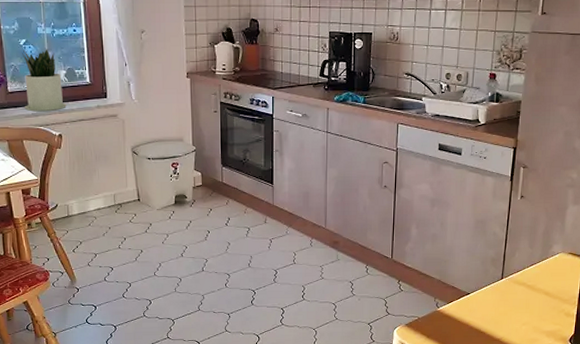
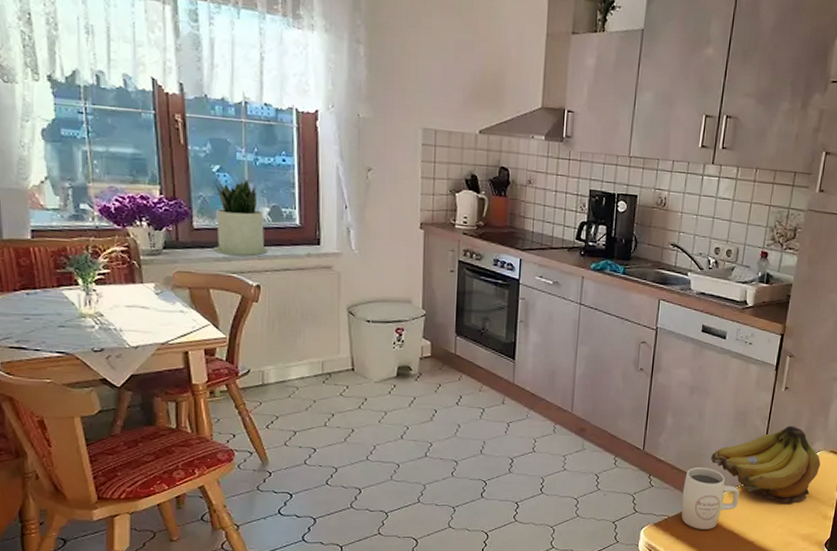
mug: none [430,272,484,329] -> present [681,467,740,529]
fruit: none [454,231,560,303] -> present [710,426,821,503]

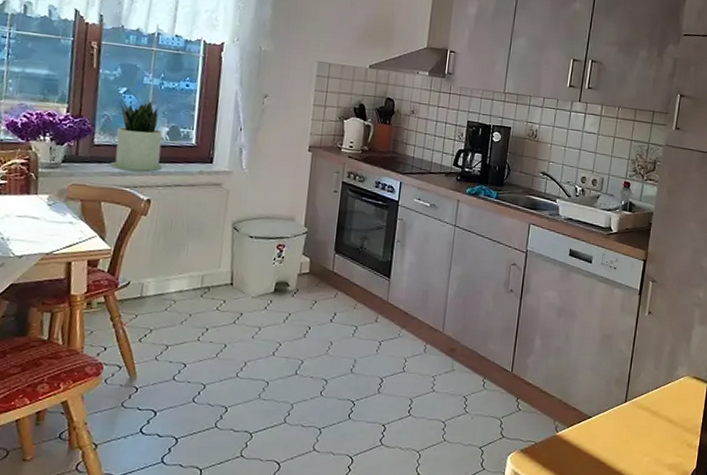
mug: present [681,467,740,529] -> none [548,391,606,457]
fruit: present [710,426,821,503] -> none [577,350,685,431]

